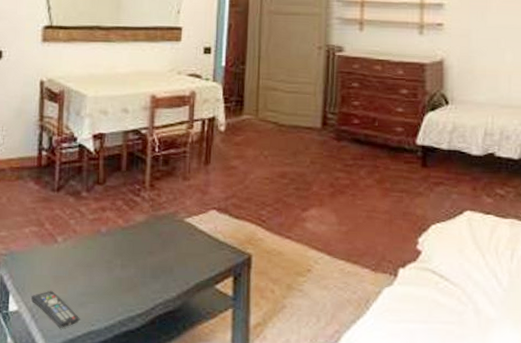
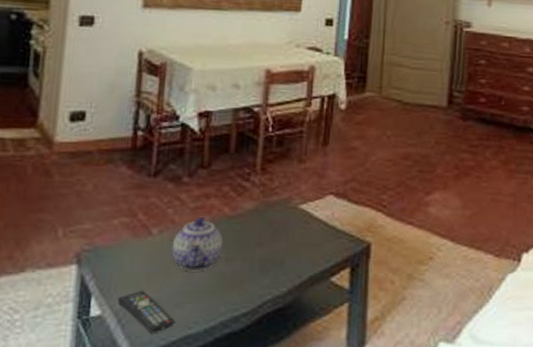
teapot: none [75,227,119,276] -> present [172,216,223,272]

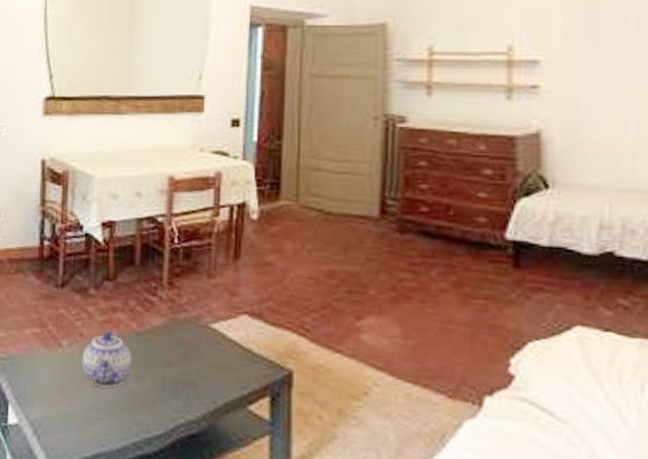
remote control: present [117,290,175,333] -> none [32,402,88,447]

